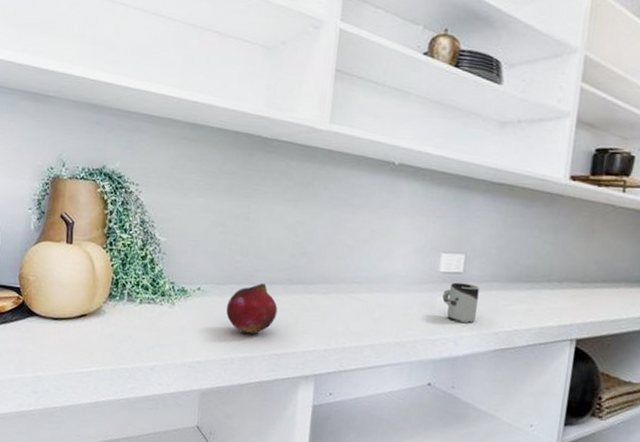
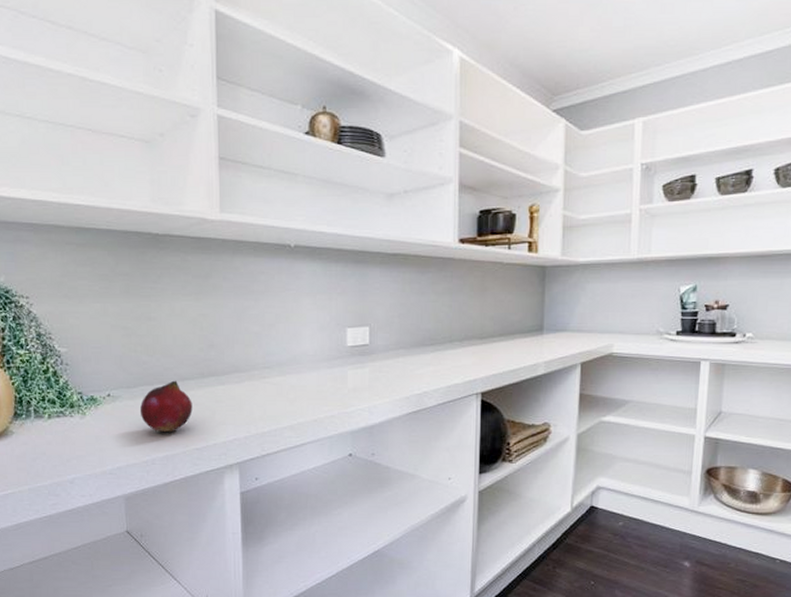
cup: present [442,282,479,323] -> none [353,354,387,391]

